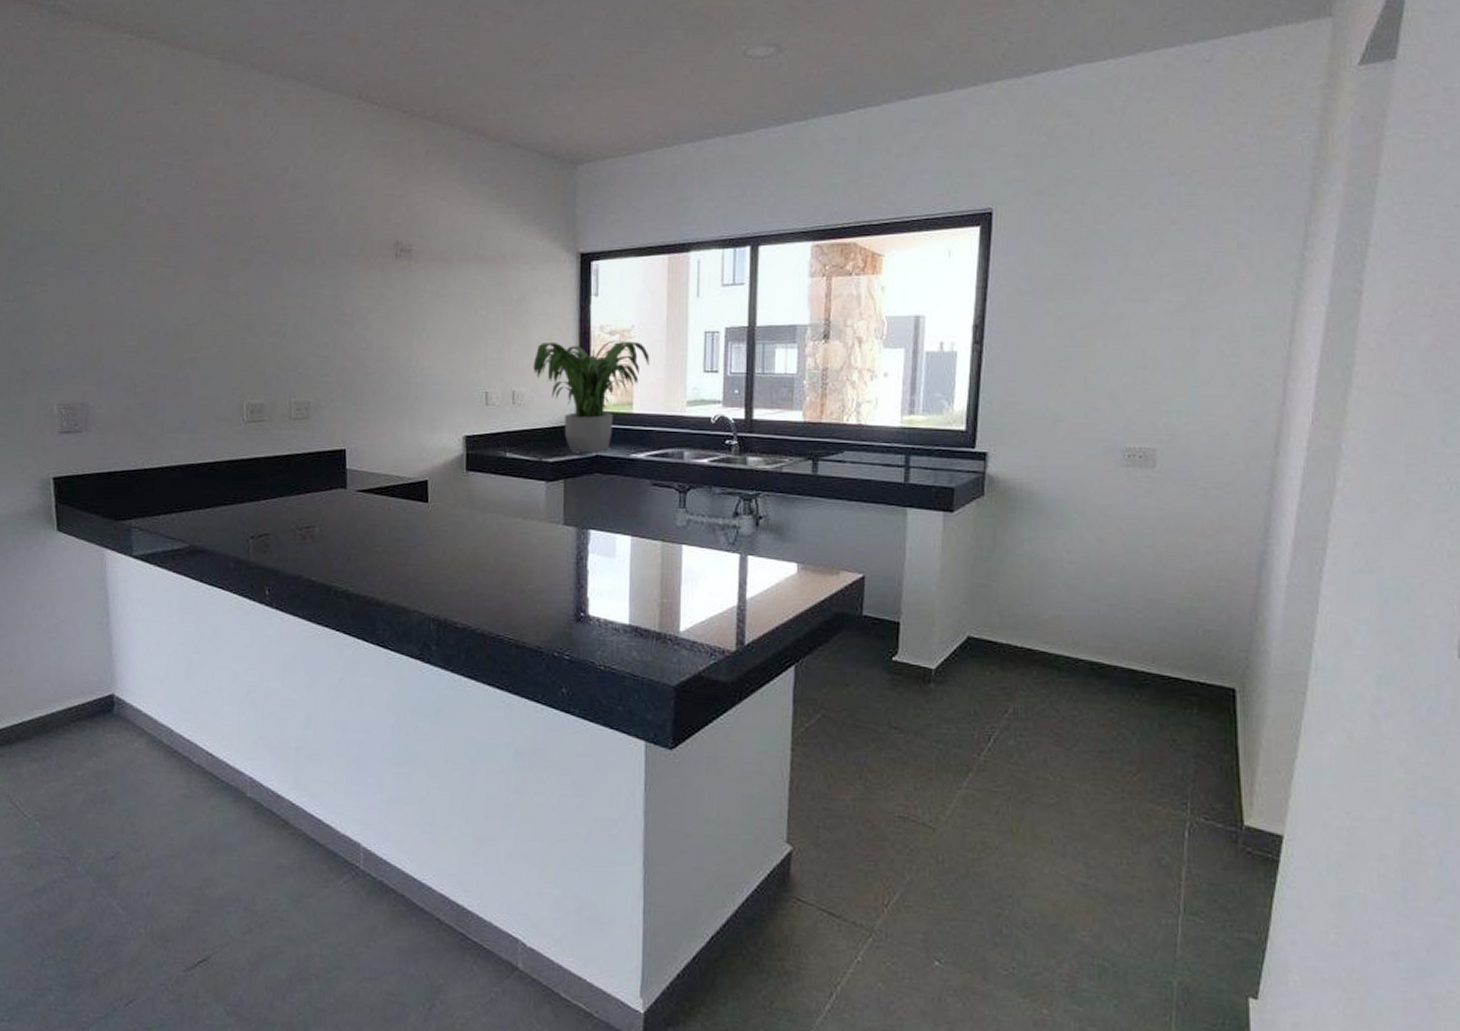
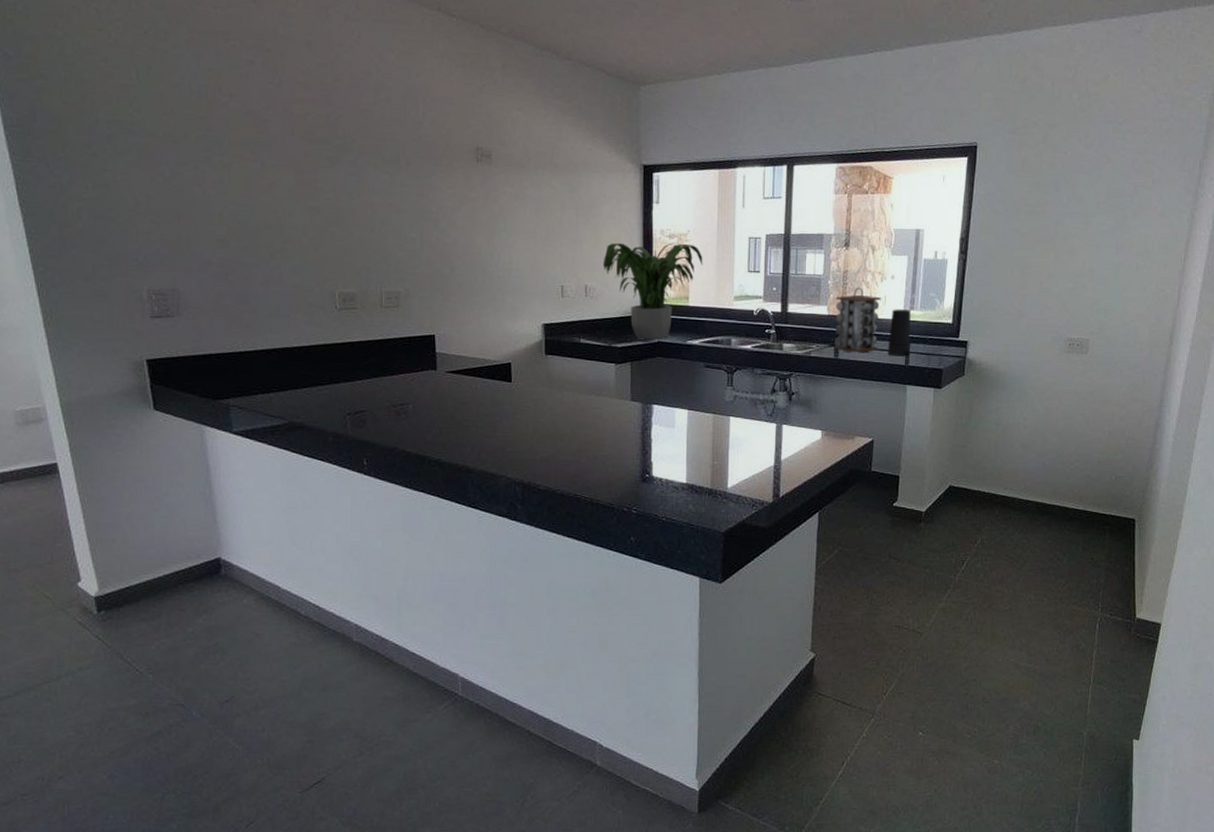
spice rack: none [811,387,871,468] -> present [833,287,881,353]
canister: none [882,413,910,472] -> present [888,309,911,357]

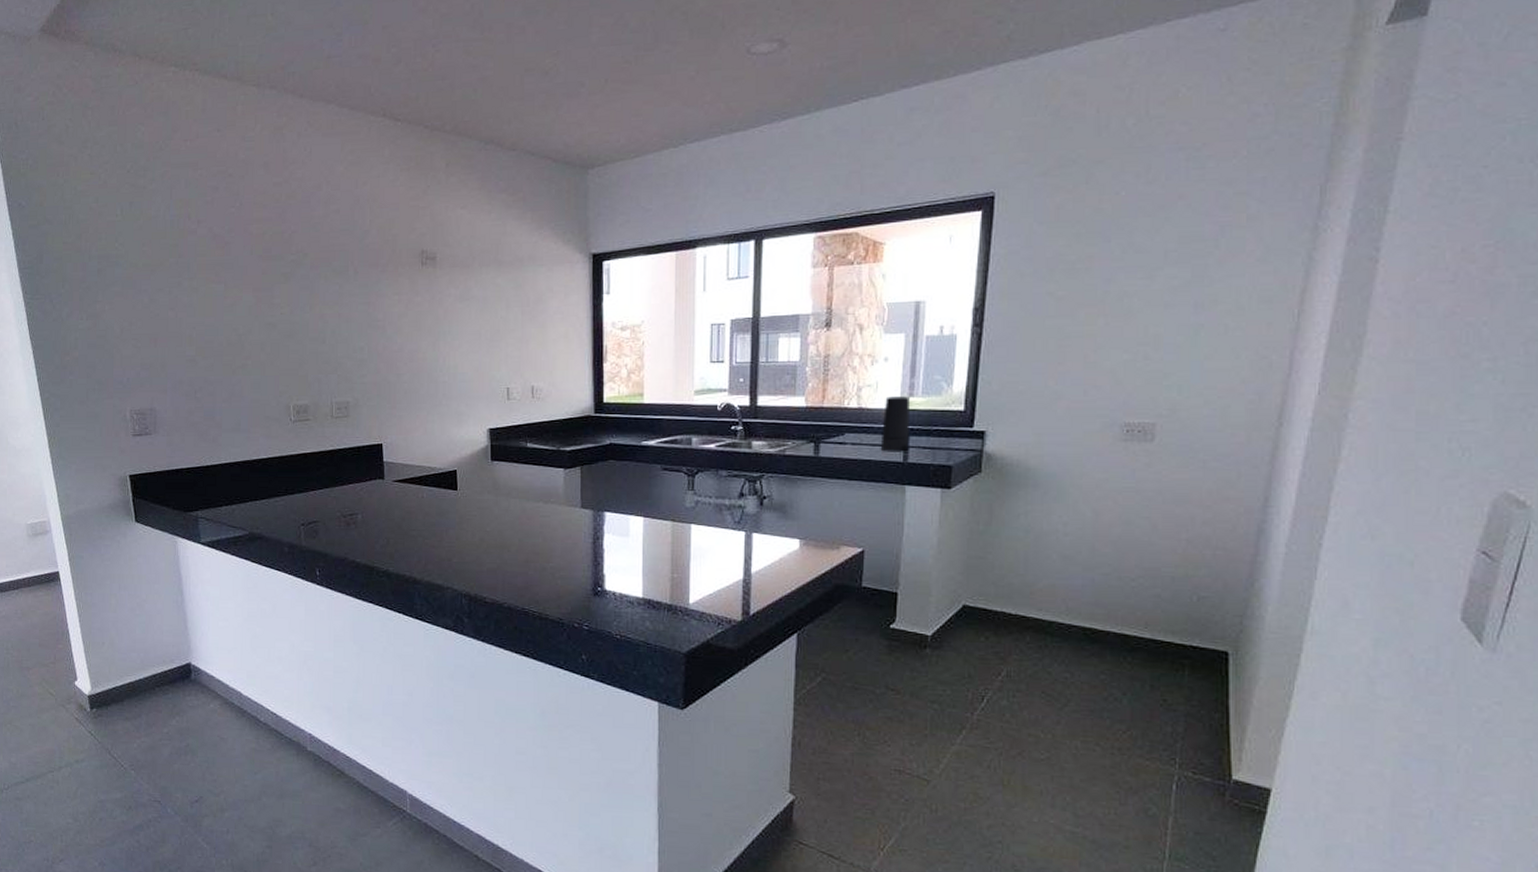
potted plant: present [603,242,703,340] -> none [550,334,659,442]
spice rack: present [833,287,881,353] -> none [813,373,872,449]

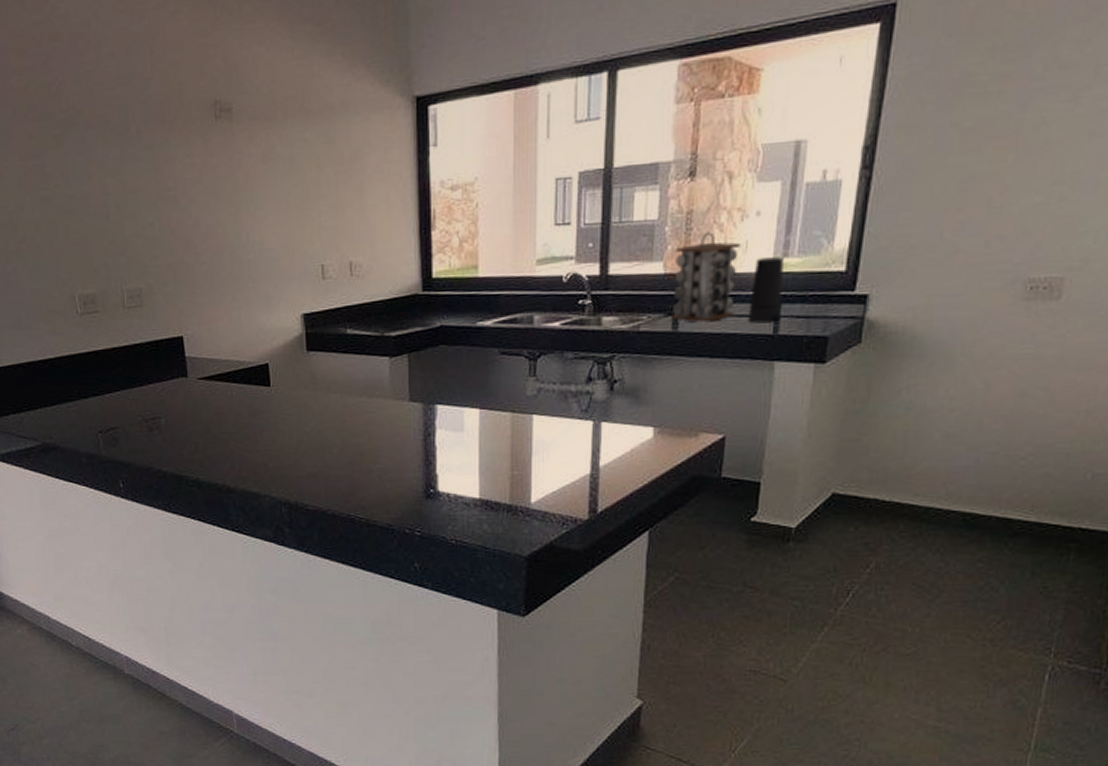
spice rack: none [813,373,872,449] -> present [671,232,741,323]

